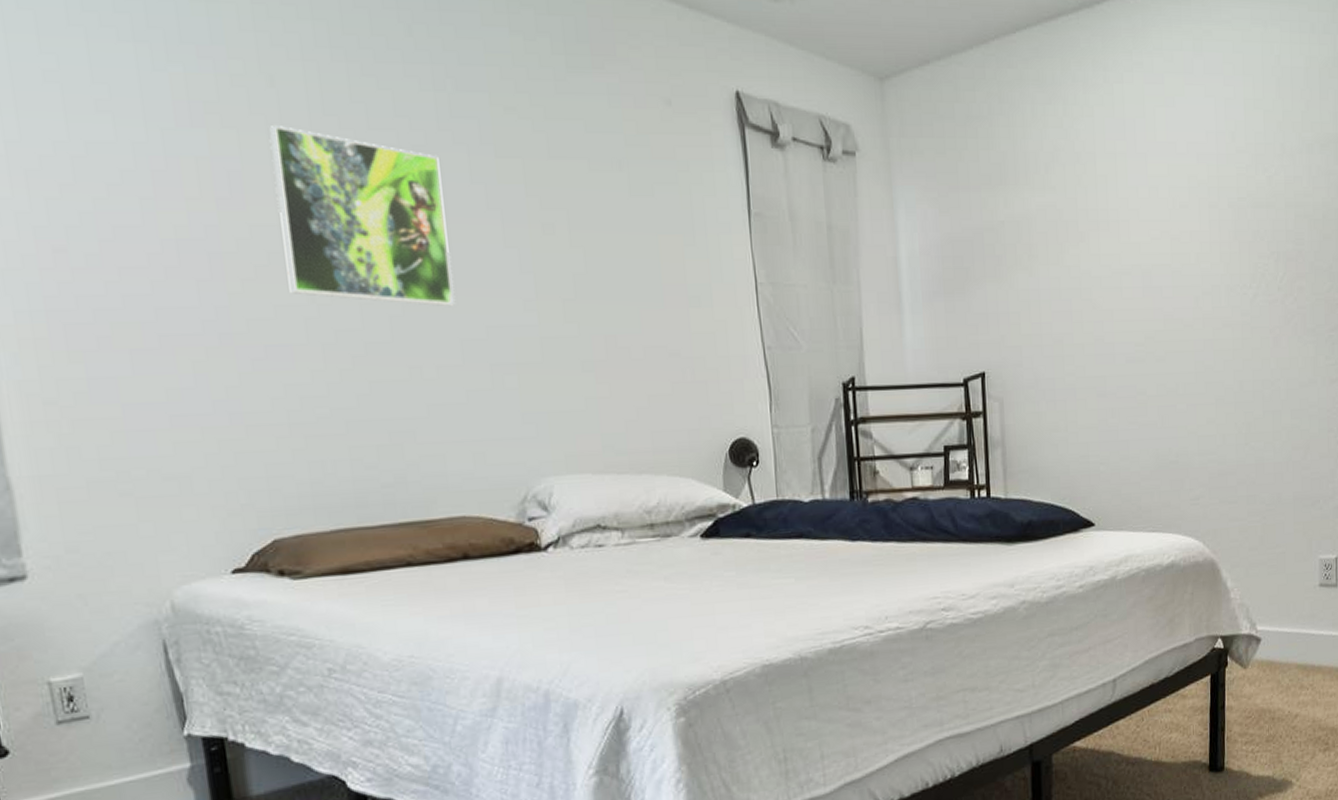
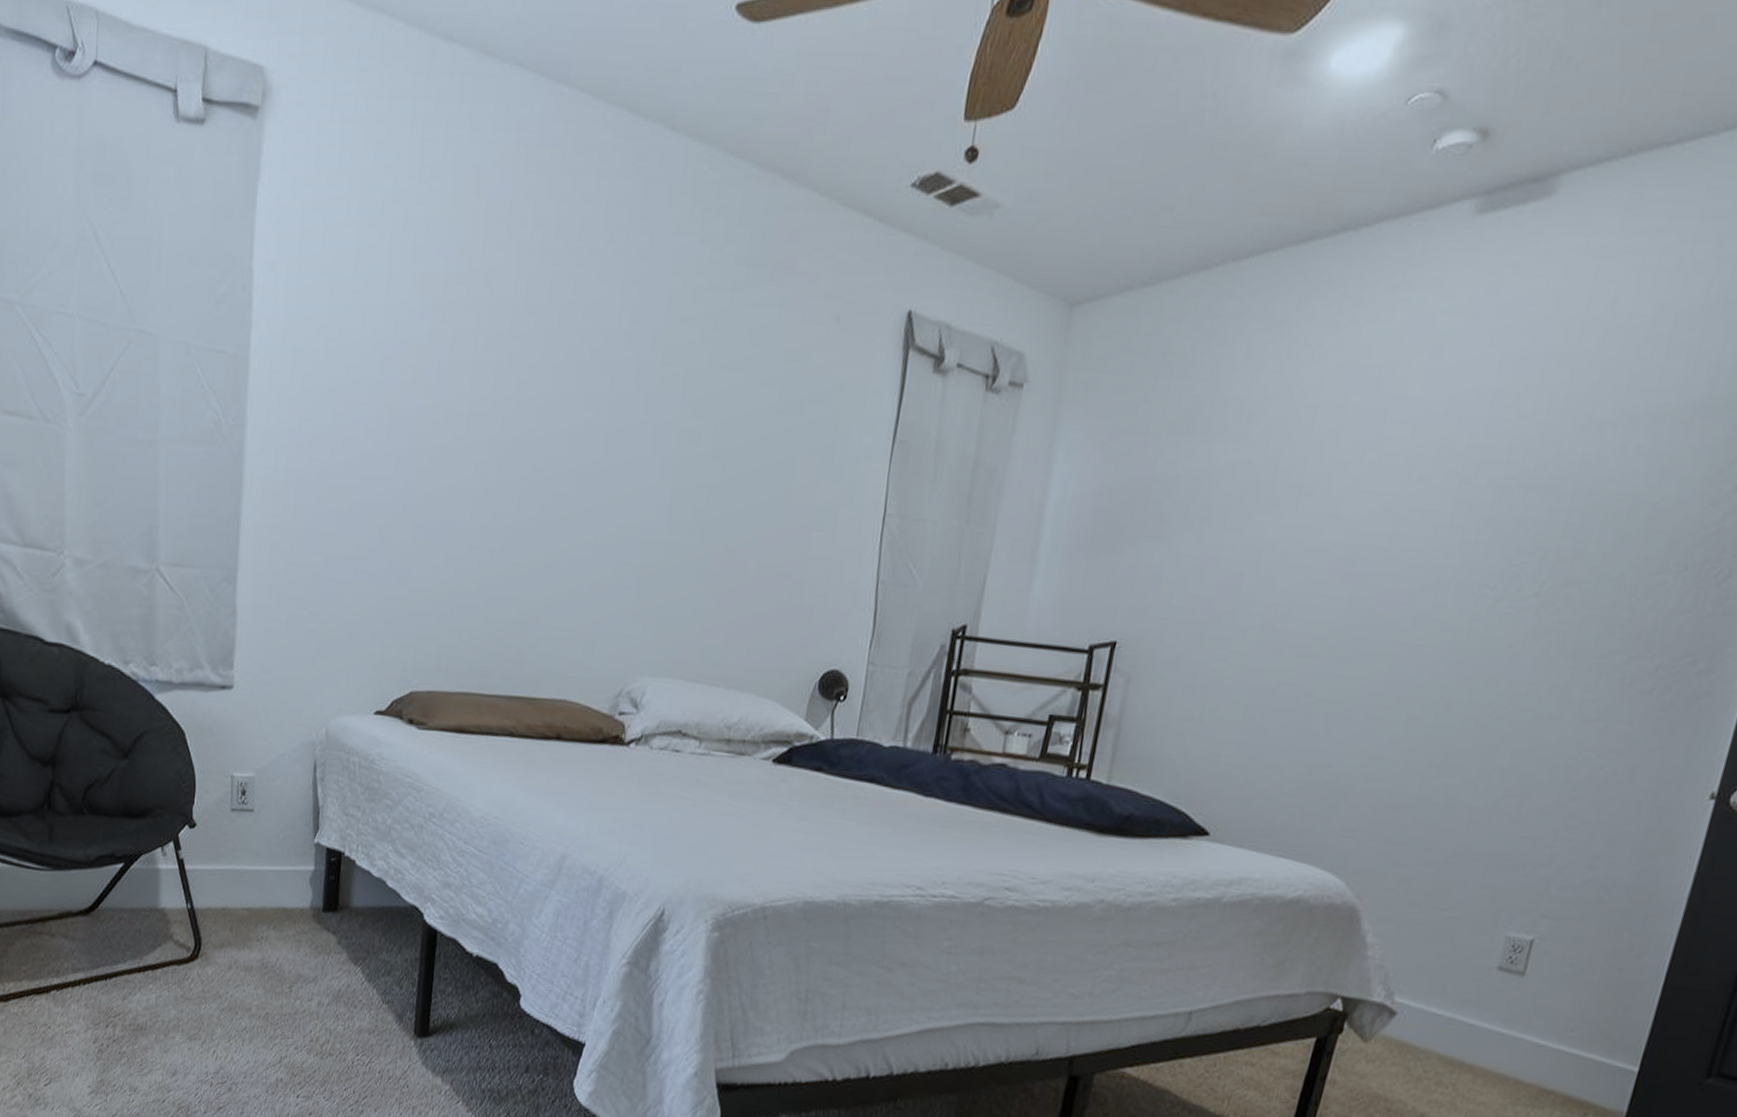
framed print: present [269,126,455,306] -> none [466,322,612,502]

